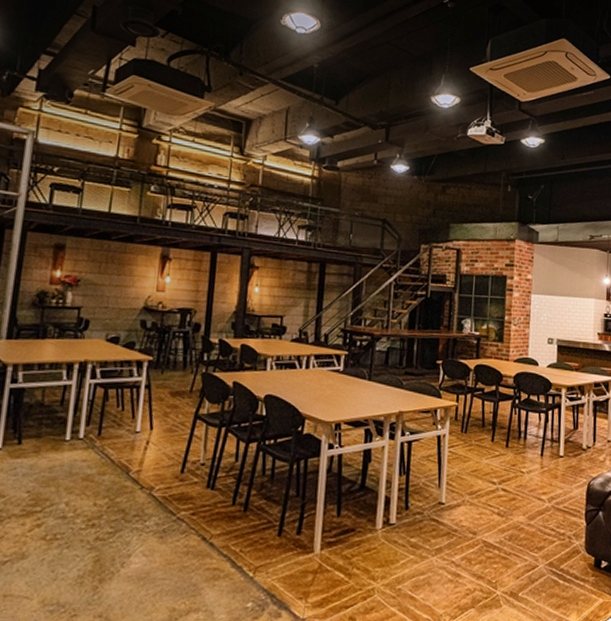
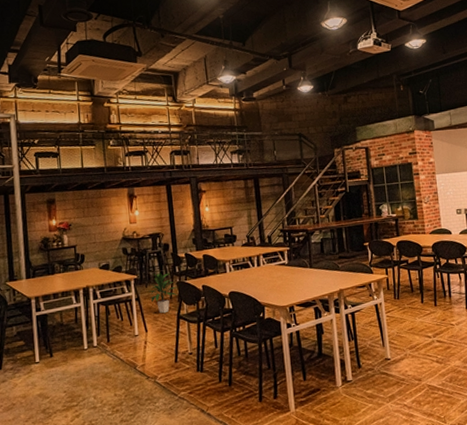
indoor plant: none [163,356,201,408] -> present [148,271,178,313]

